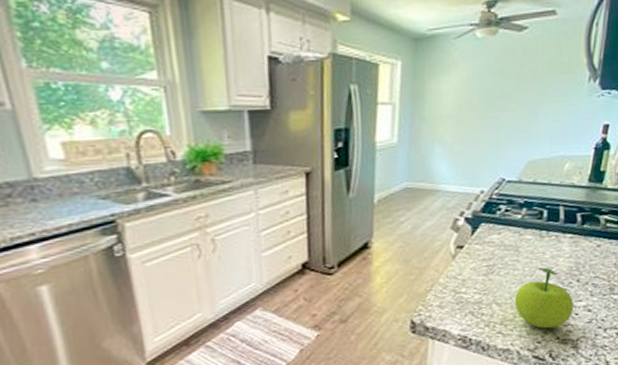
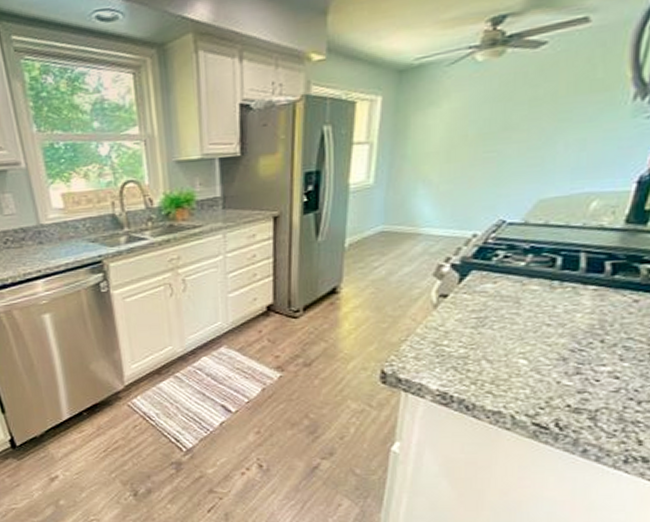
fruit: present [514,267,574,329] -> none [510,323,594,394]

